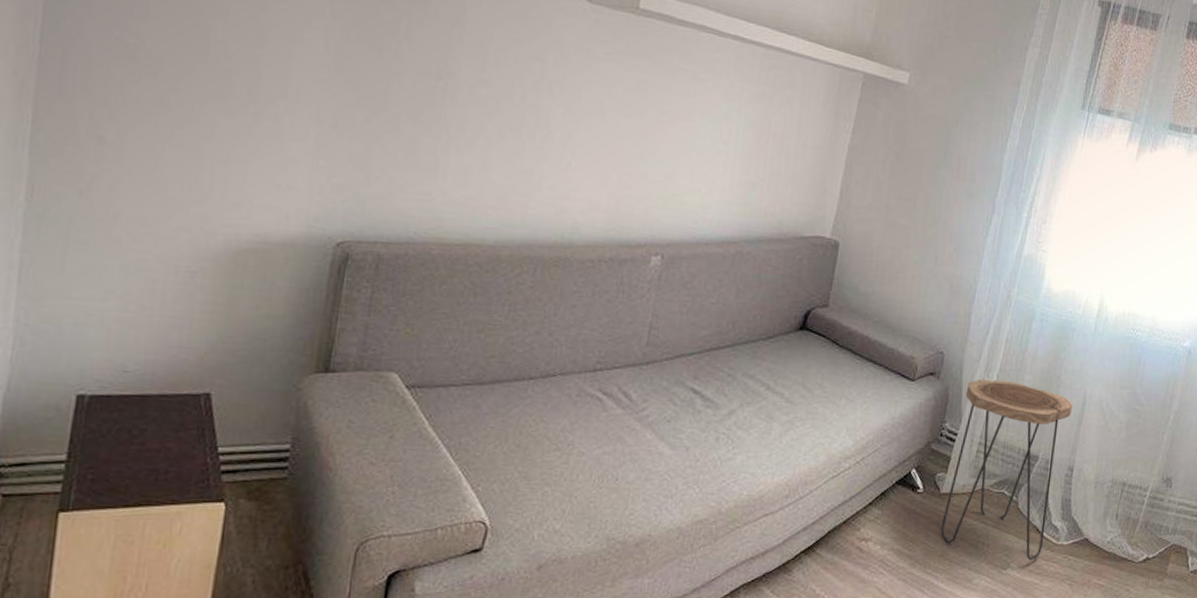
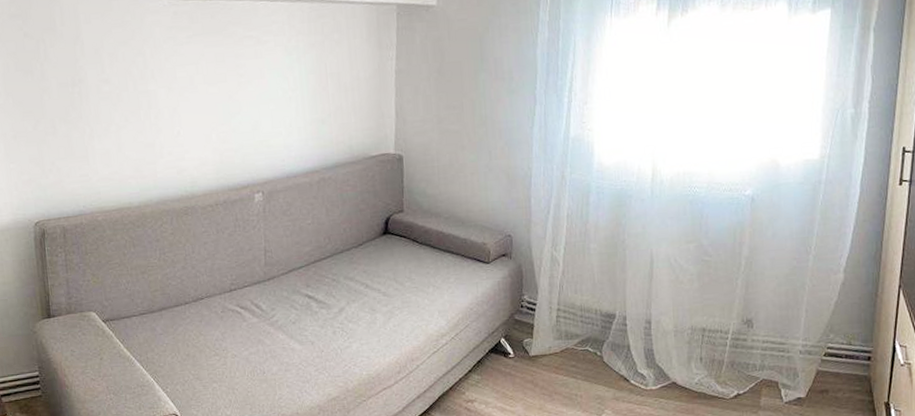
side table: present [940,378,1072,561] -> none [535,251,641,406]

